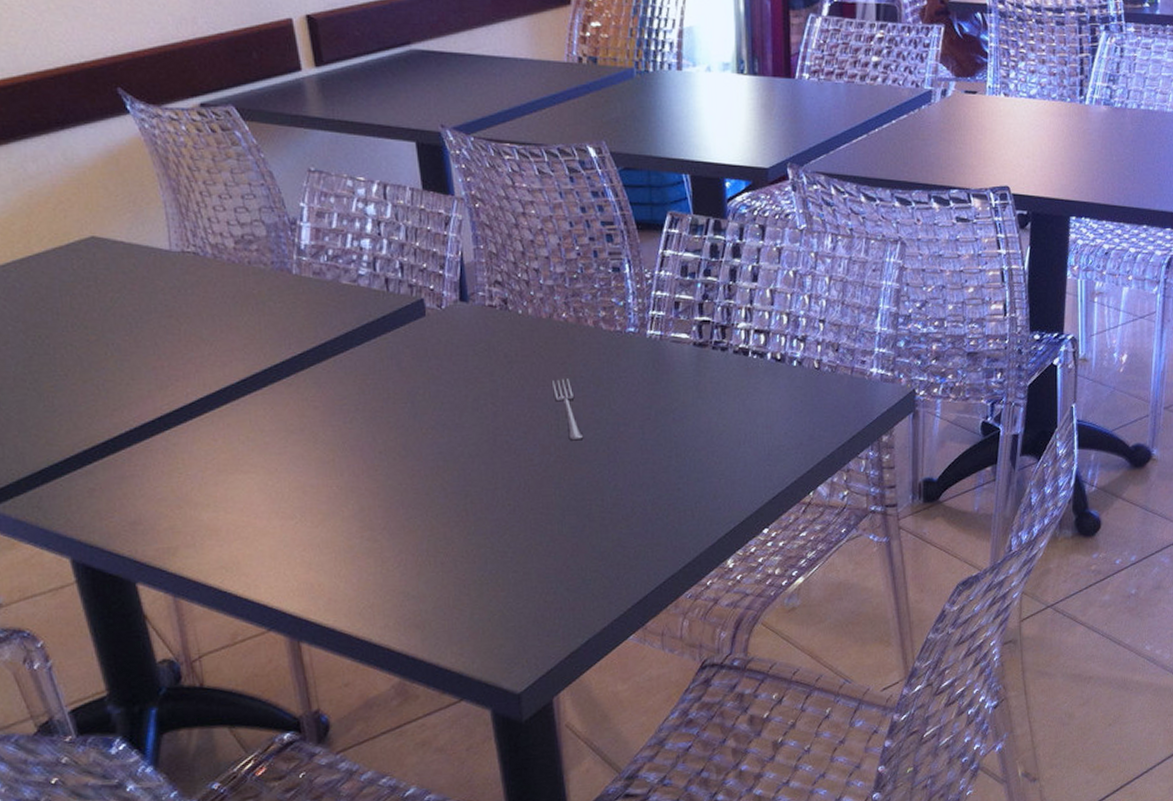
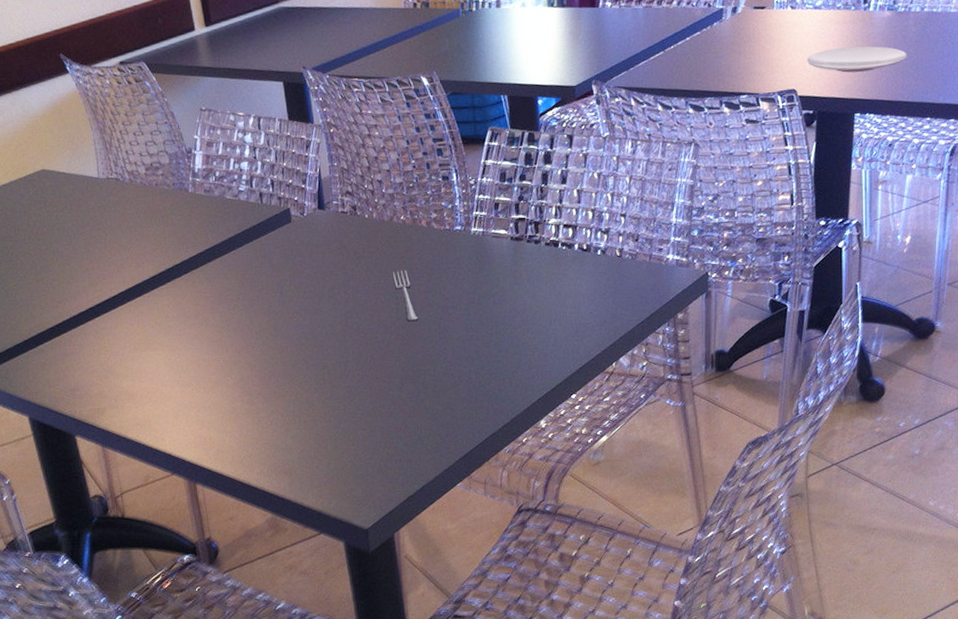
plate: none [1021,142,1123,171] -> present [807,45,907,73]

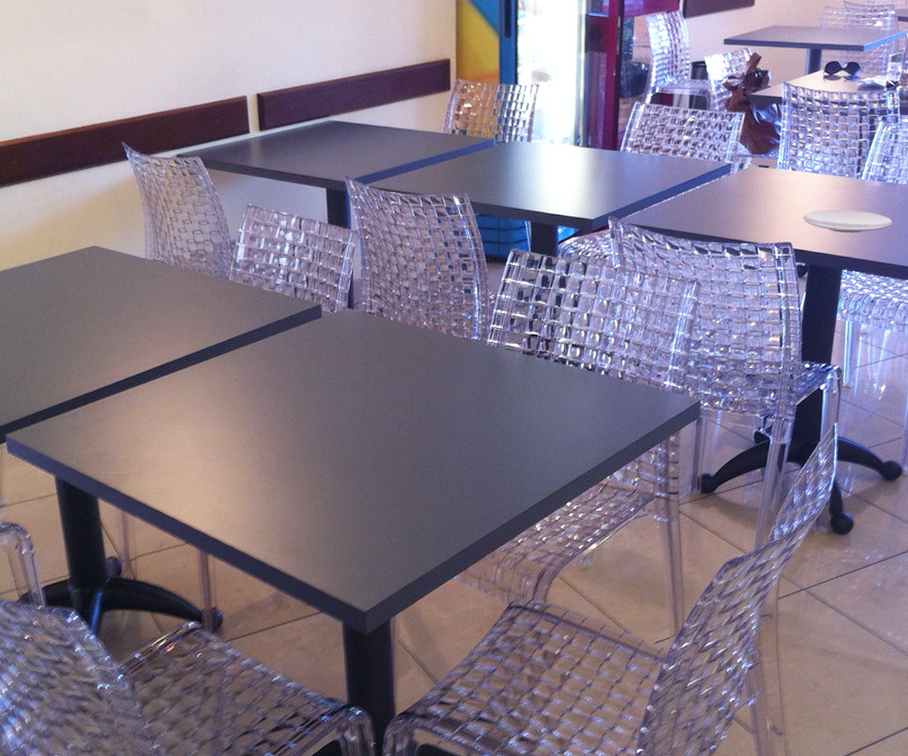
fork: present [392,269,419,322] -> none [410,371,432,420]

